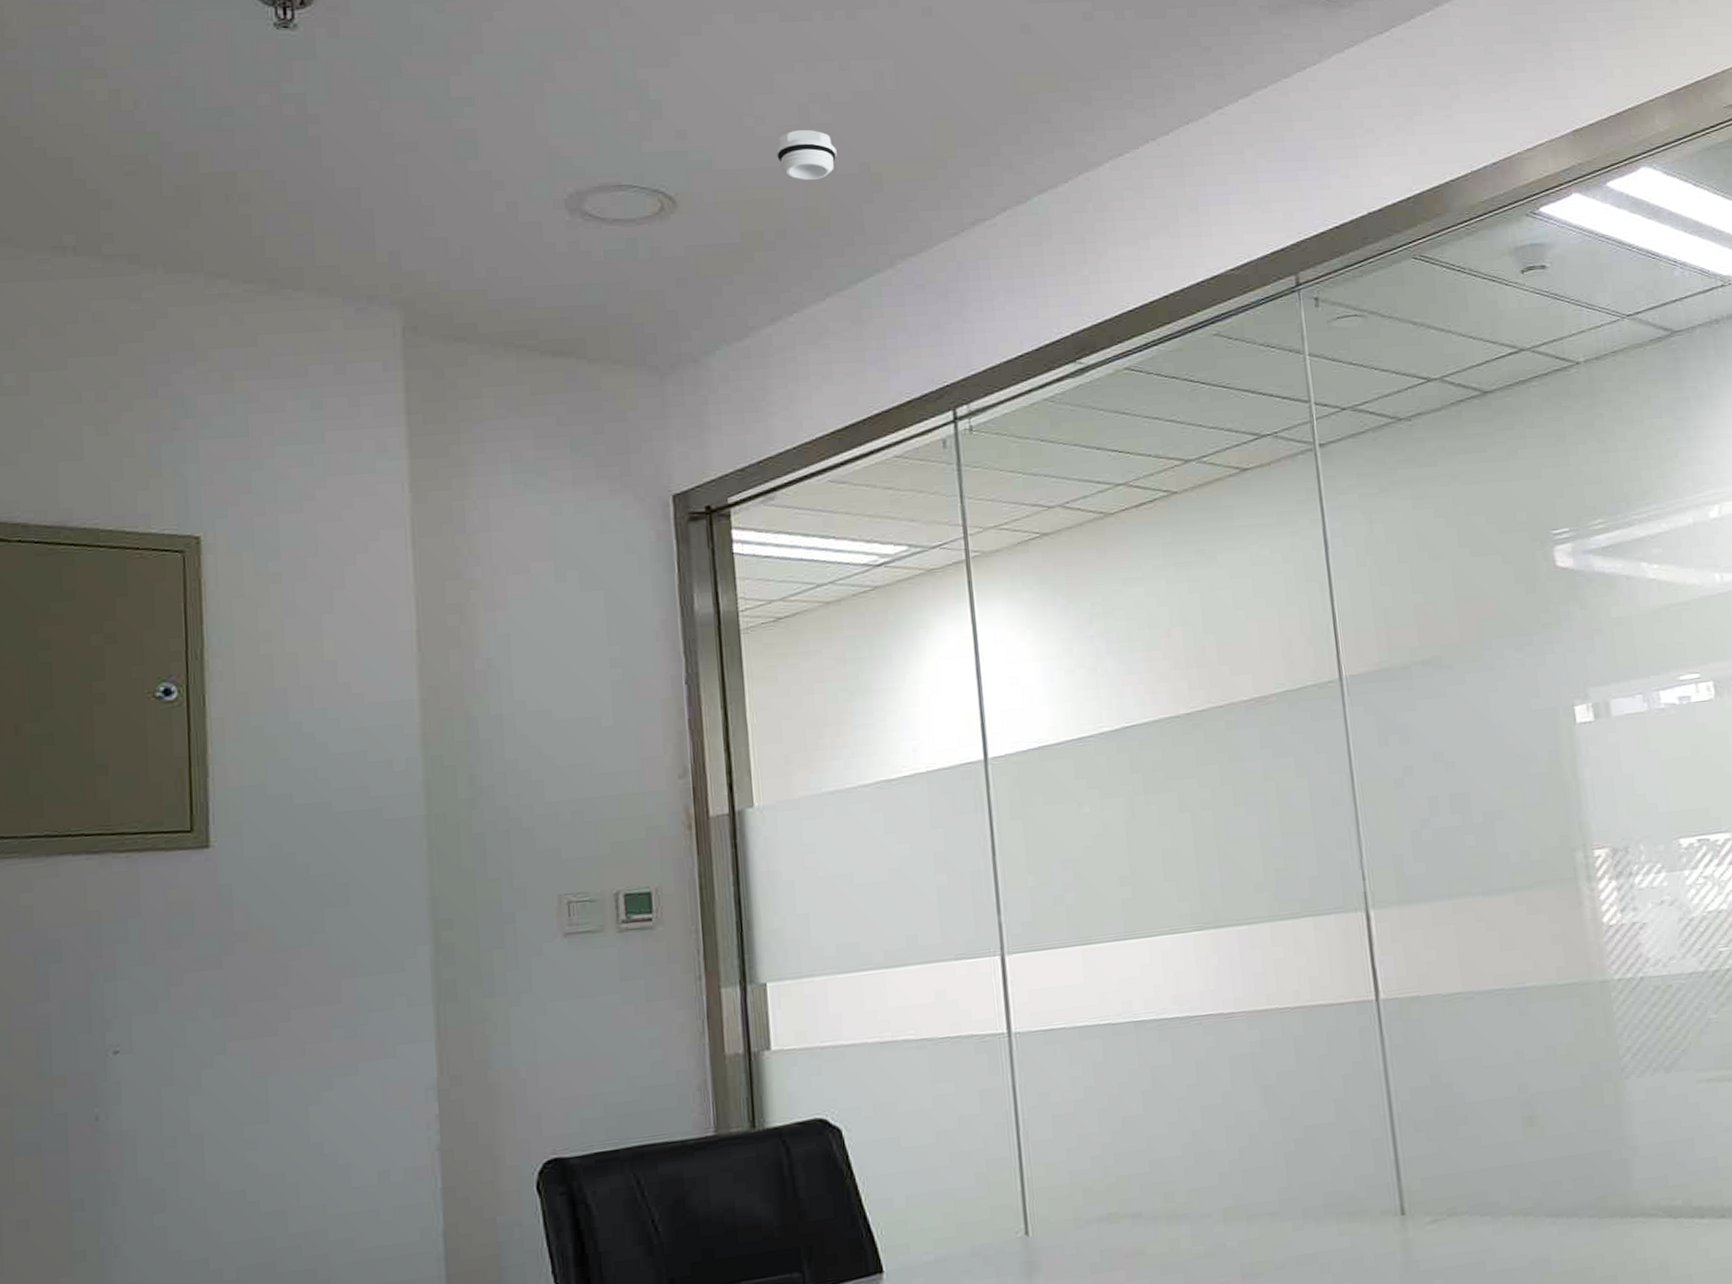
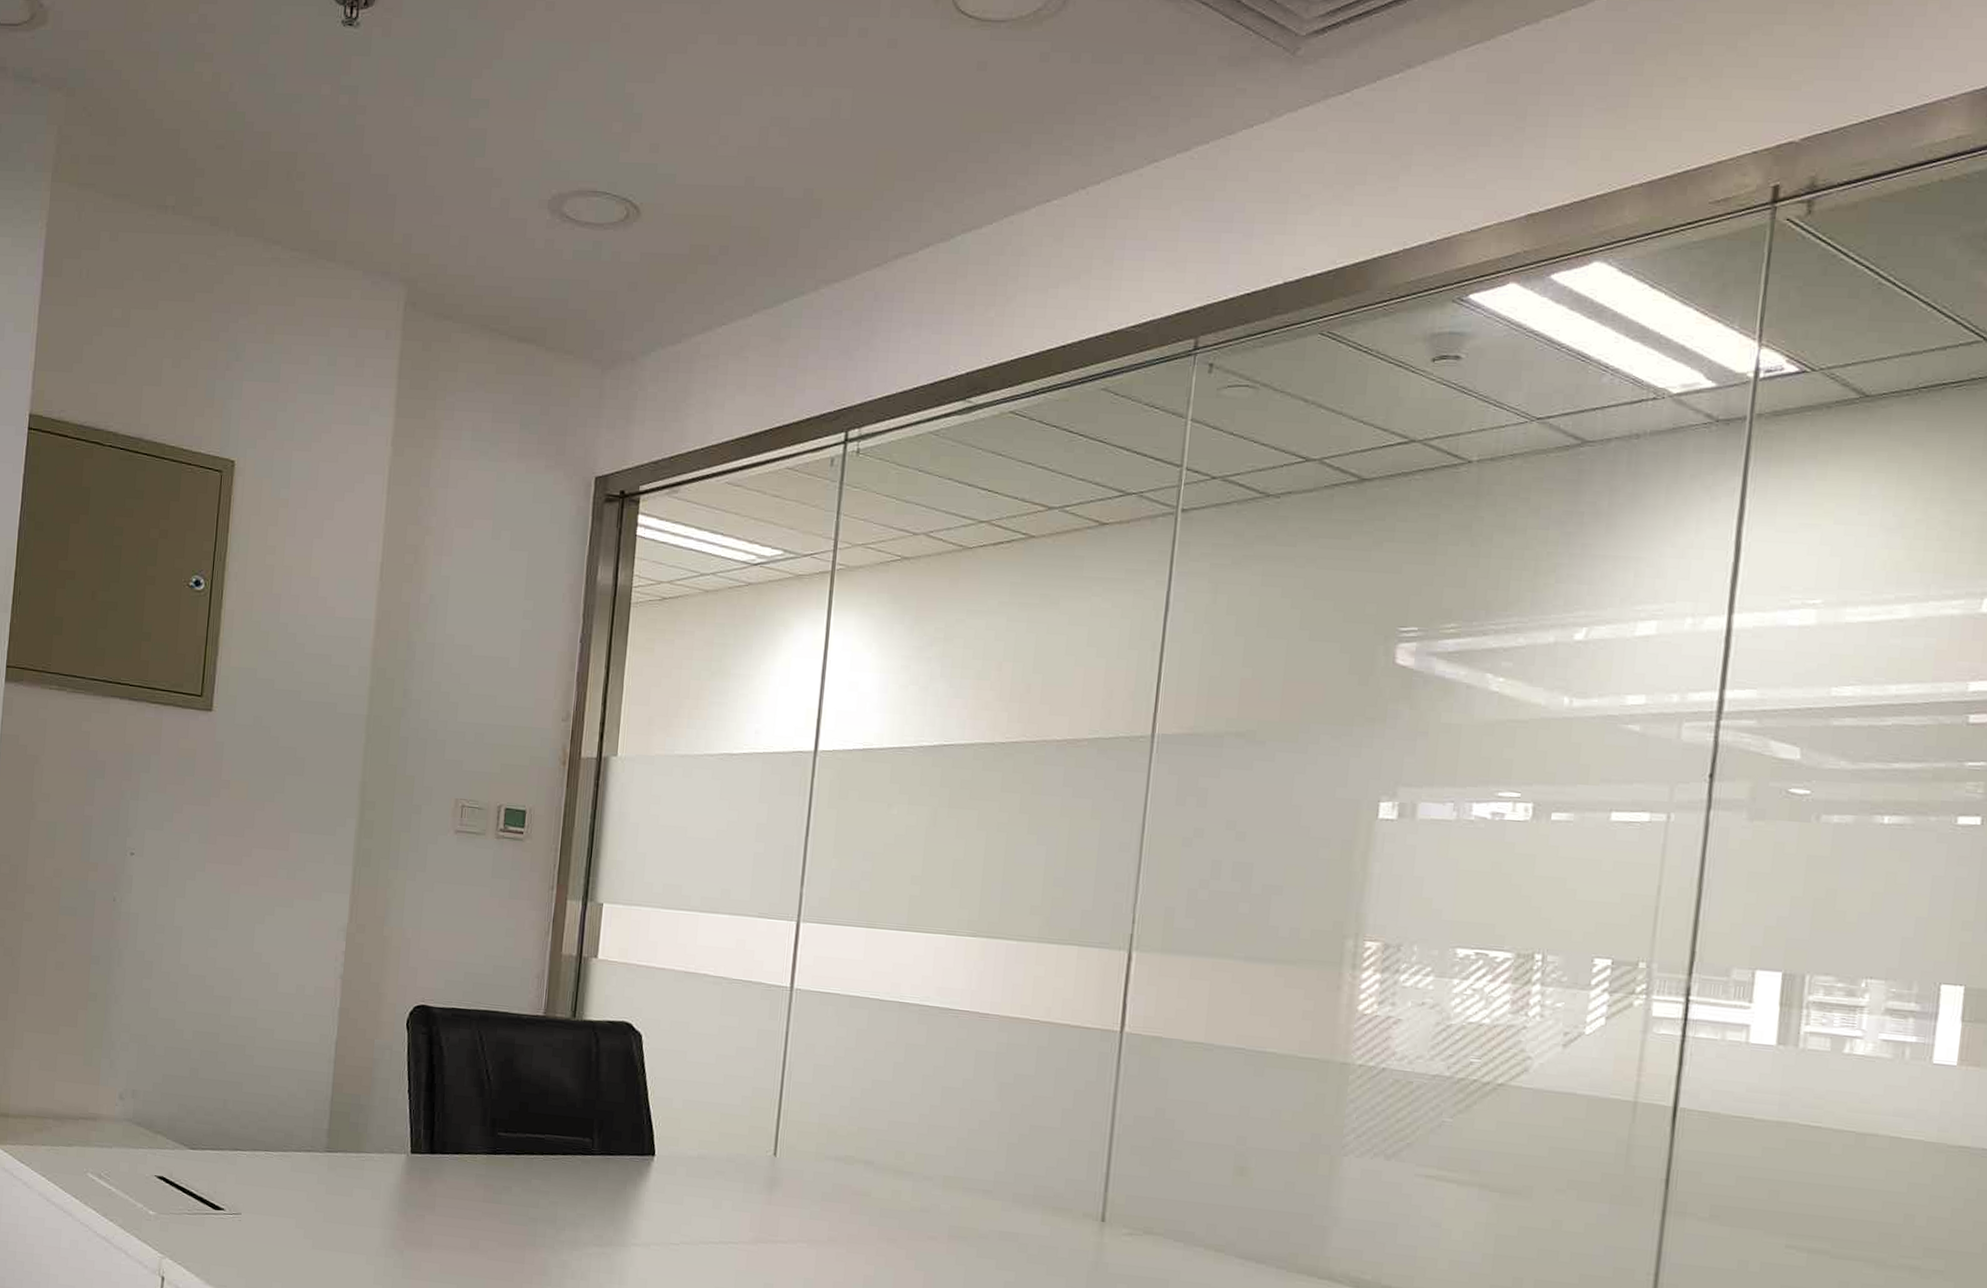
smoke detector: present [776,129,837,180] -> none [733,151,786,201]

